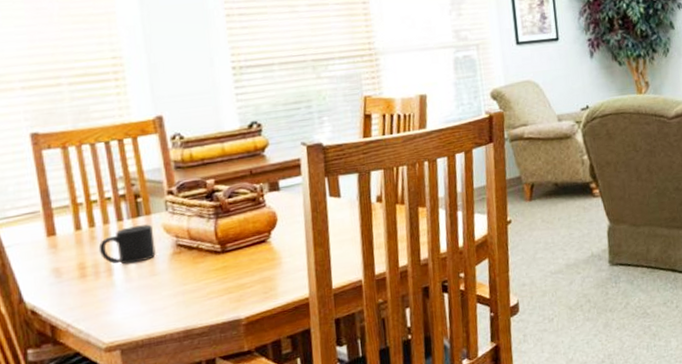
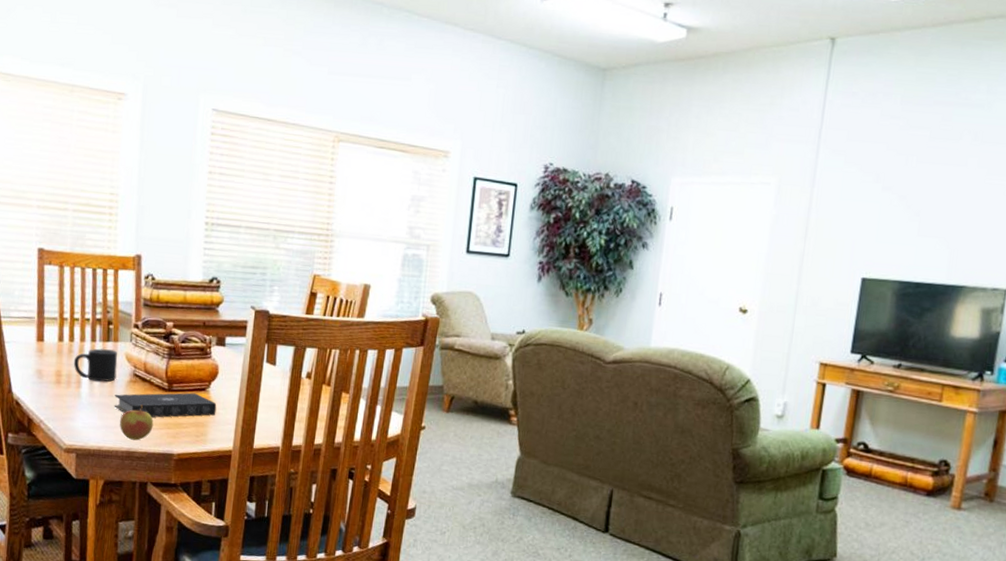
book: none [157,247,283,290] -> present [114,392,217,418]
apple: none [169,274,211,317] -> present [120,403,154,441]

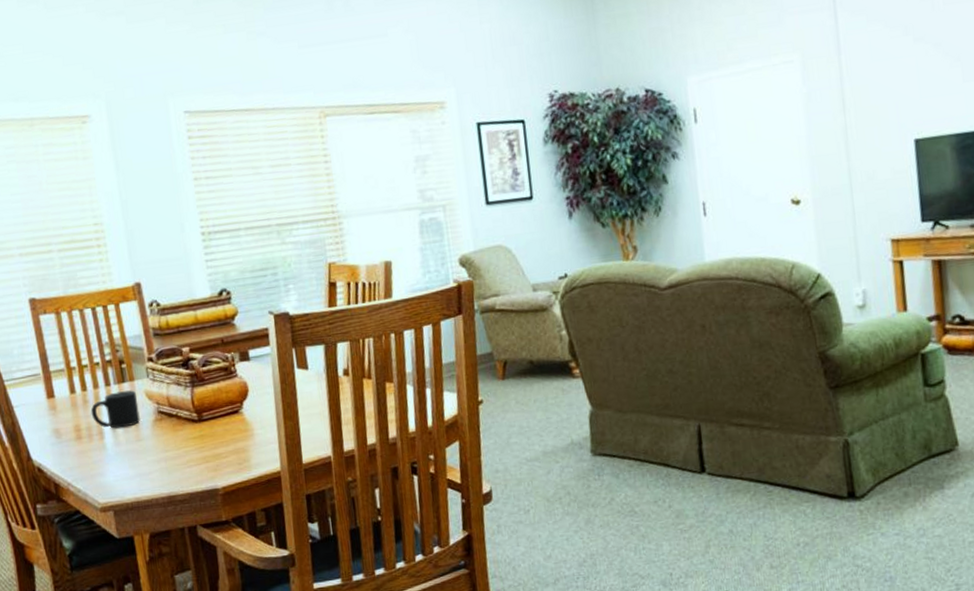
book: present [114,392,217,418] -> none [142,417,255,456]
apple: present [120,403,154,441] -> none [153,441,191,483]

